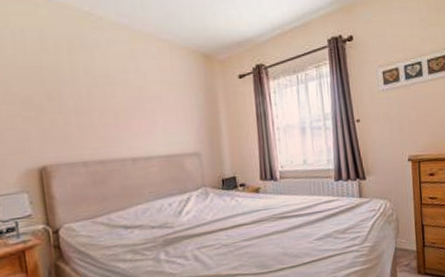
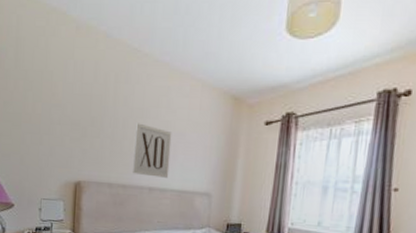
wall art: none [102,91,152,147] -> present [132,123,172,178]

